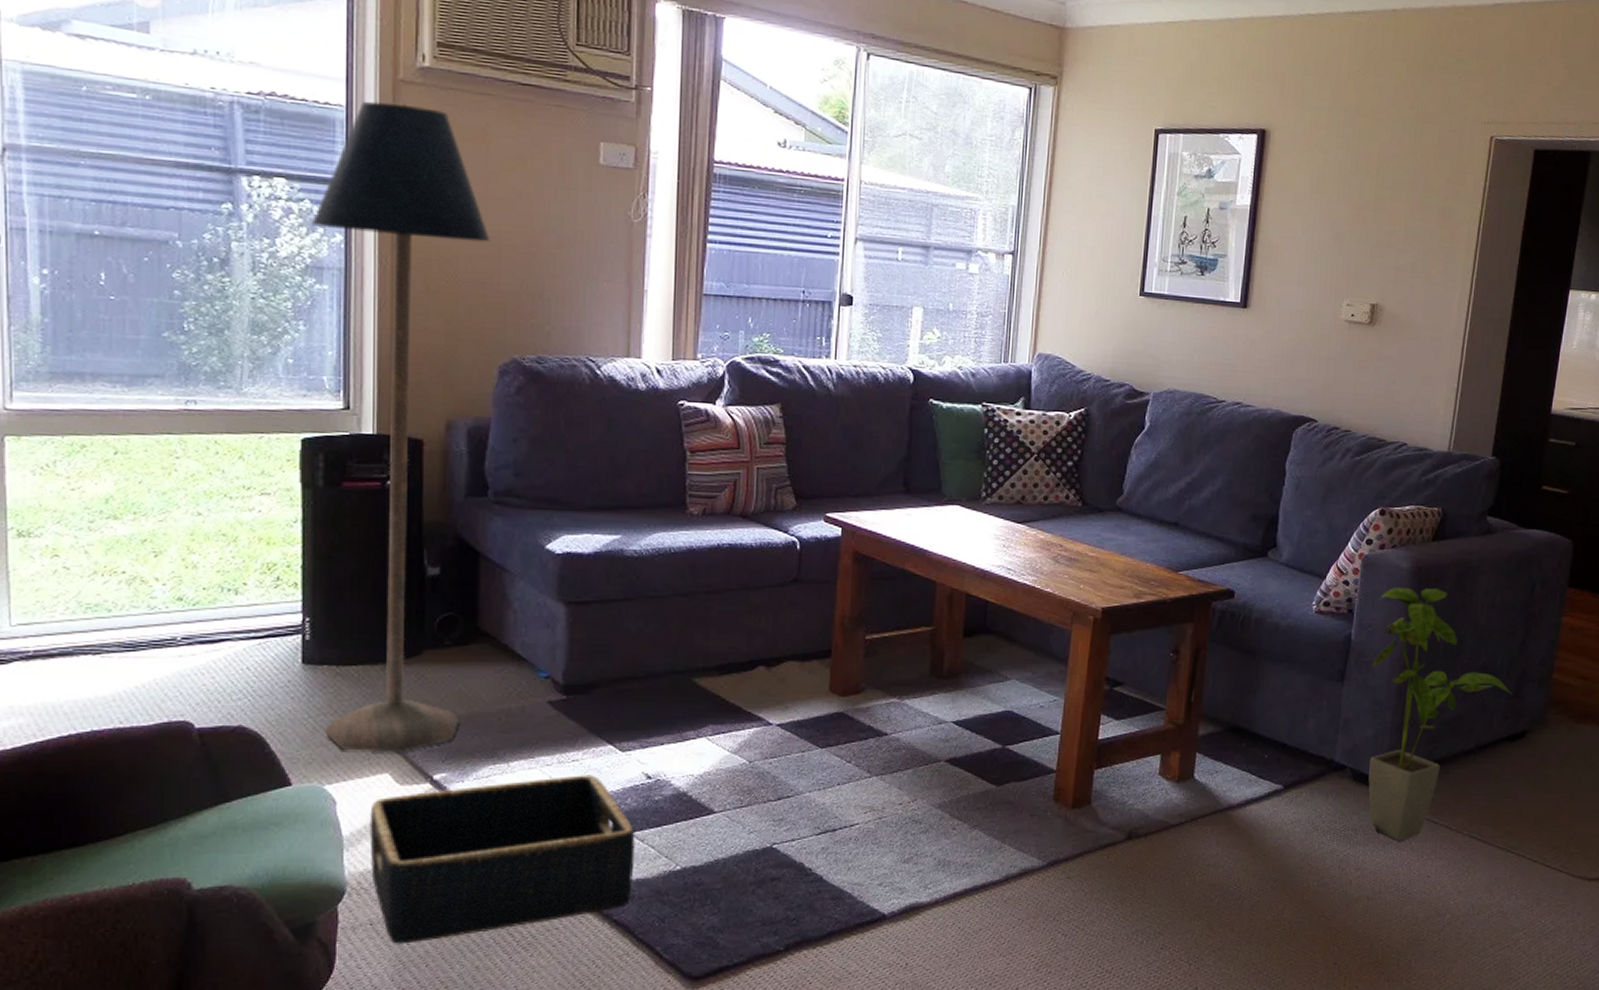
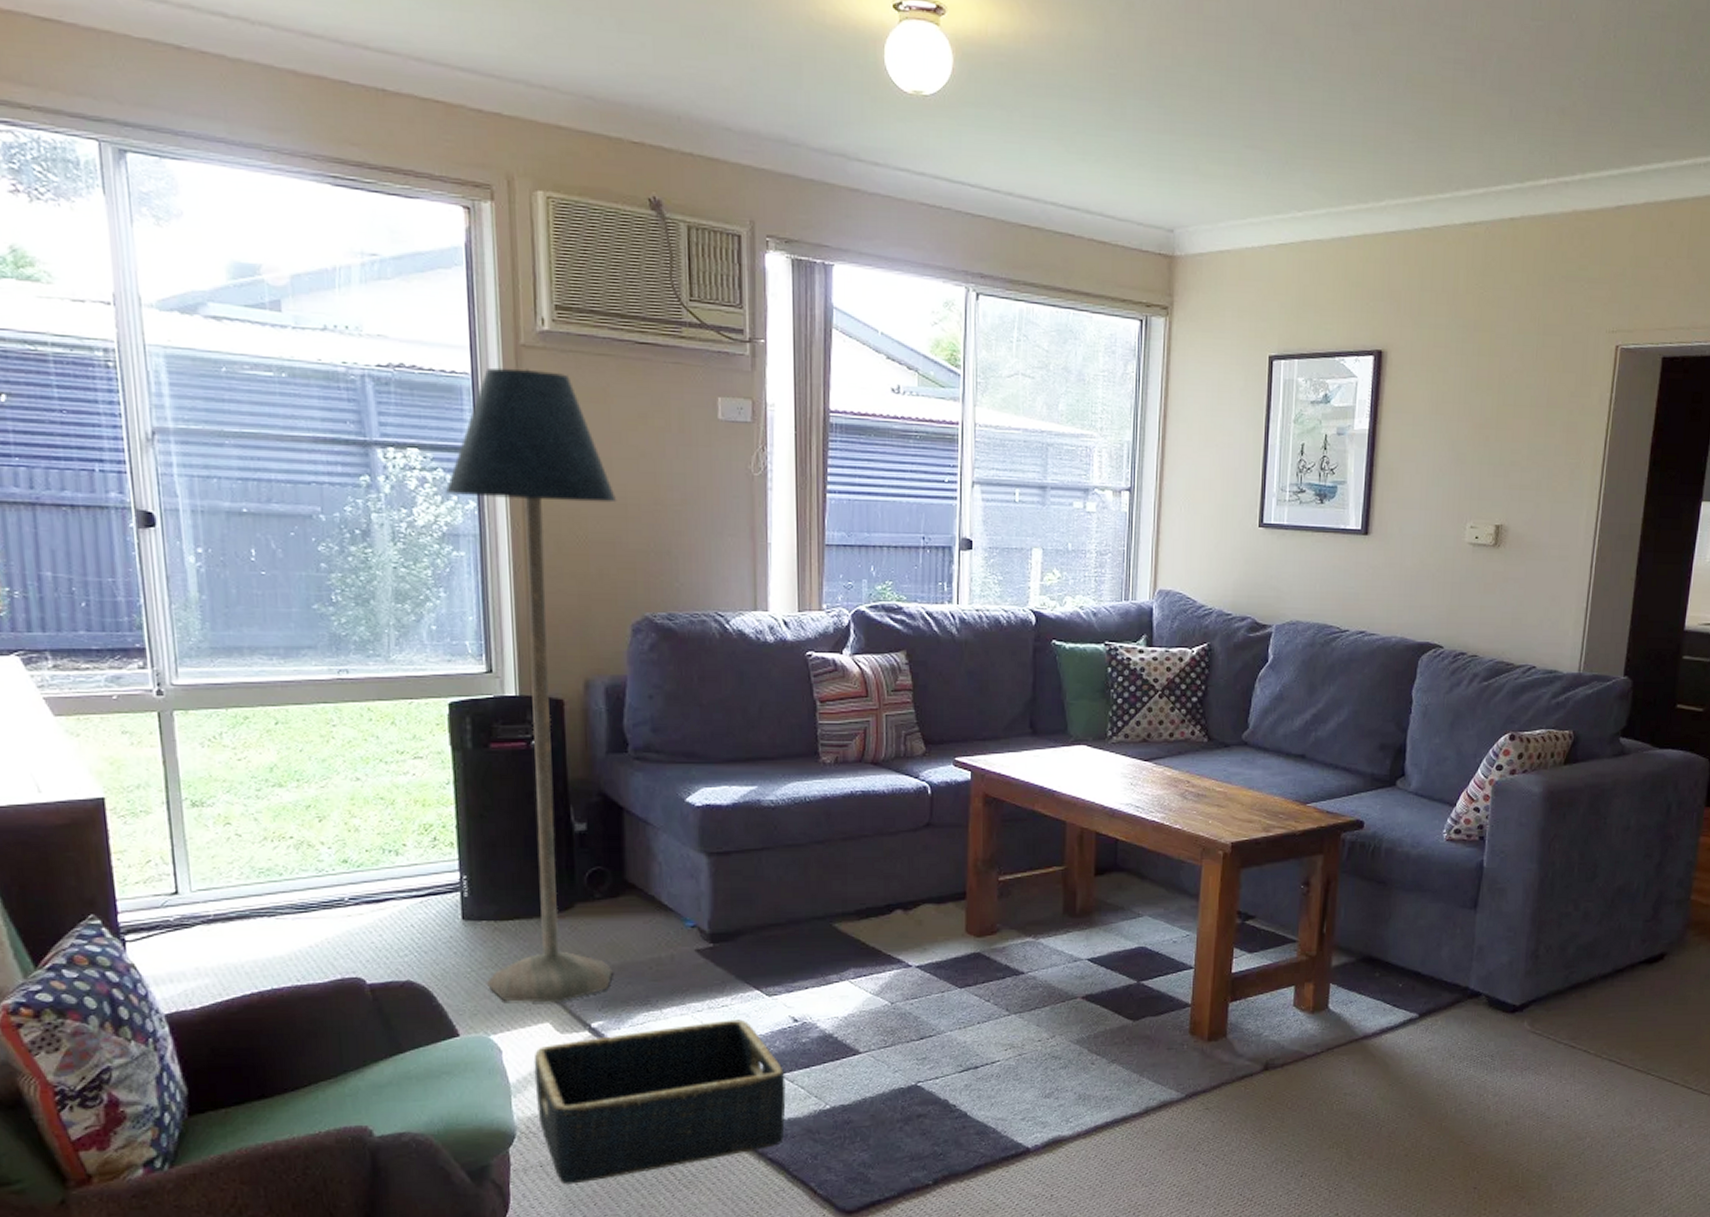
house plant: present [1368,588,1512,841] -> none [1504,813,1650,1066]

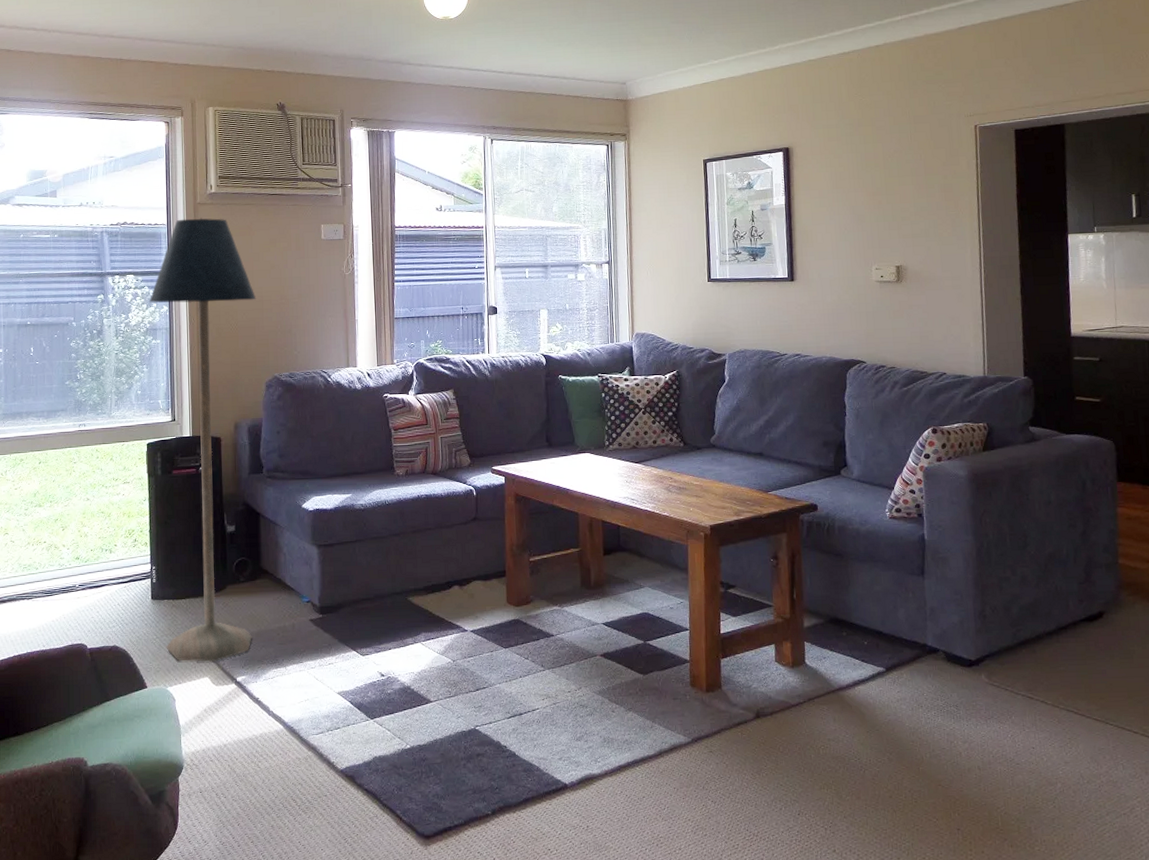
basket: present [534,1019,786,1185] -> none [197,674,377,808]

